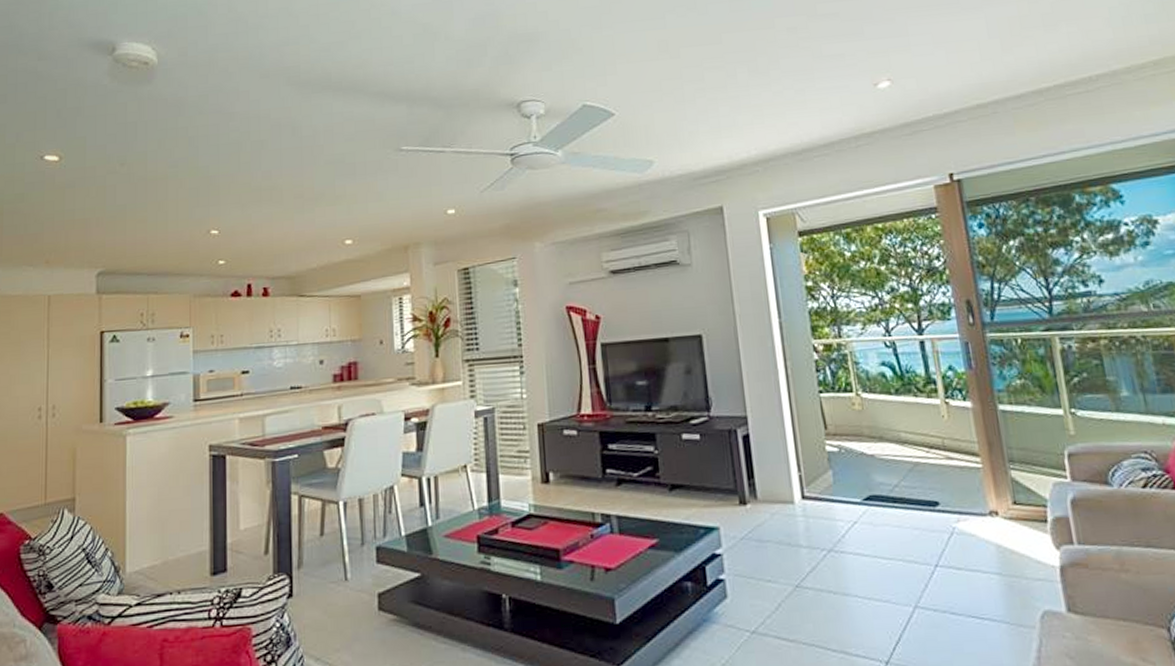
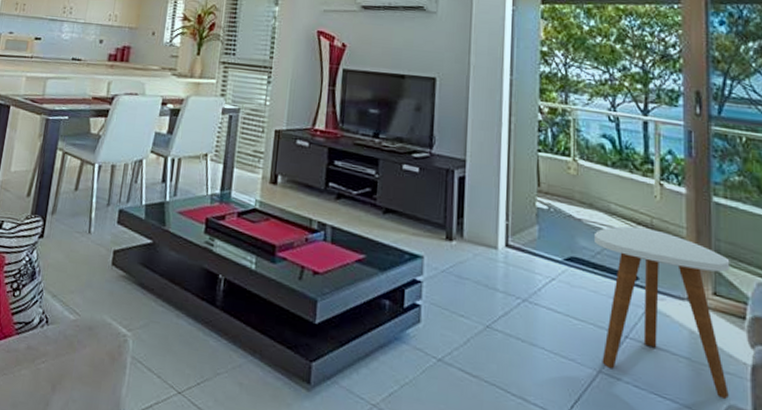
side table: none [888,450,1043,607] -> present [593,226,730,400]

